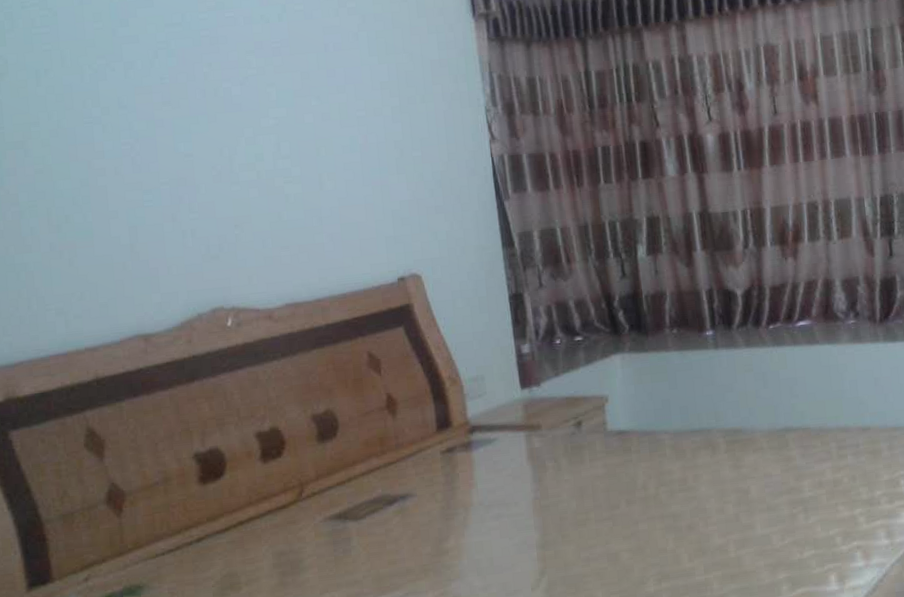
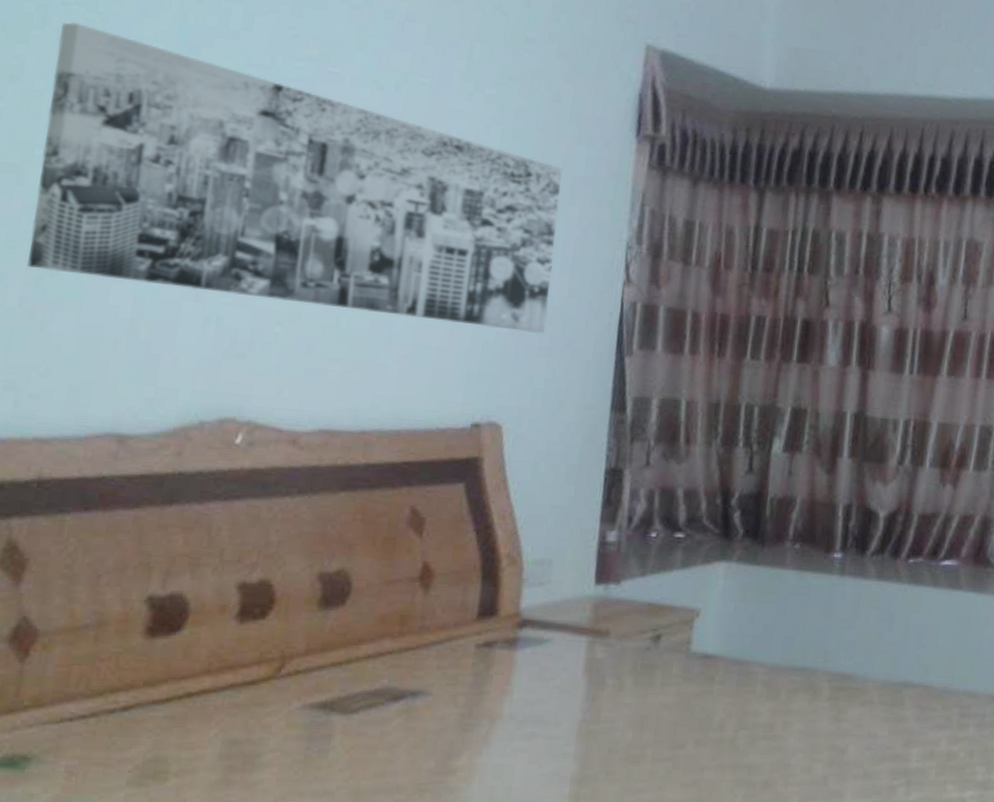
wall art: none [26,21,437,219] -> present [27,22,564,333]

